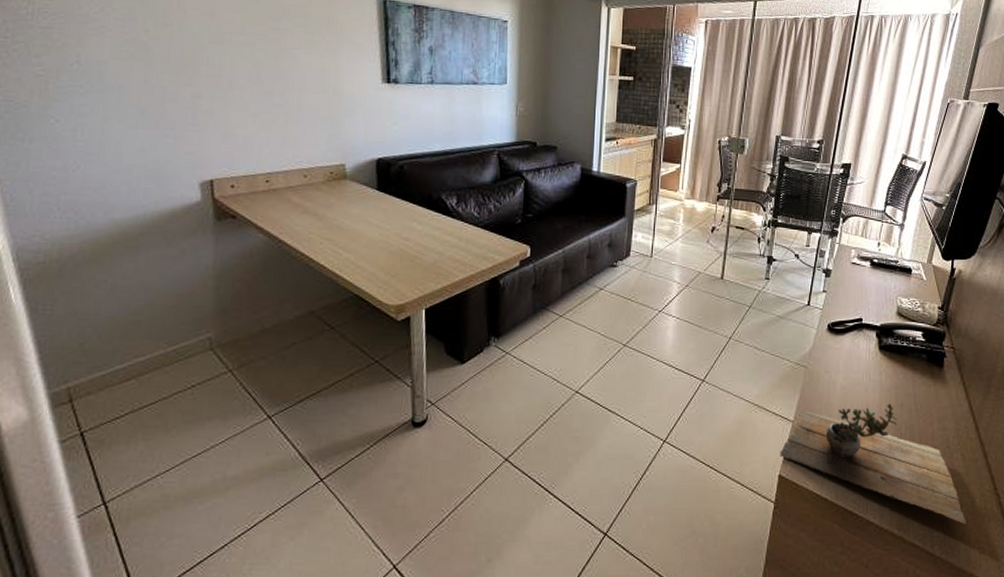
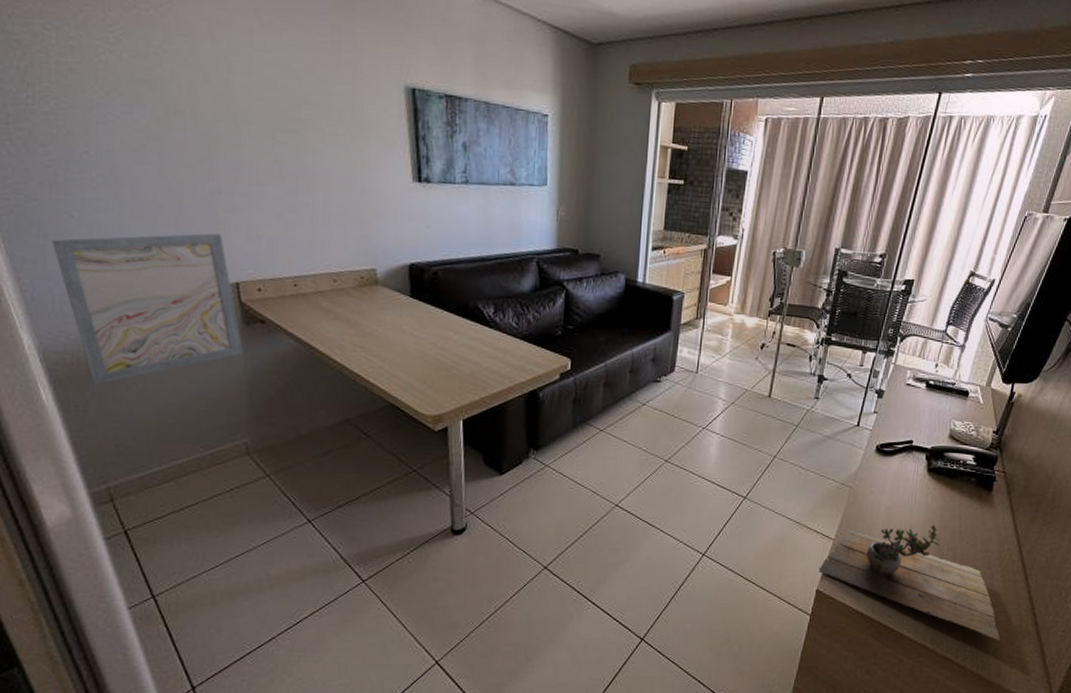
wall art: none [36,133,213,283] -> present [52,233,243,385]

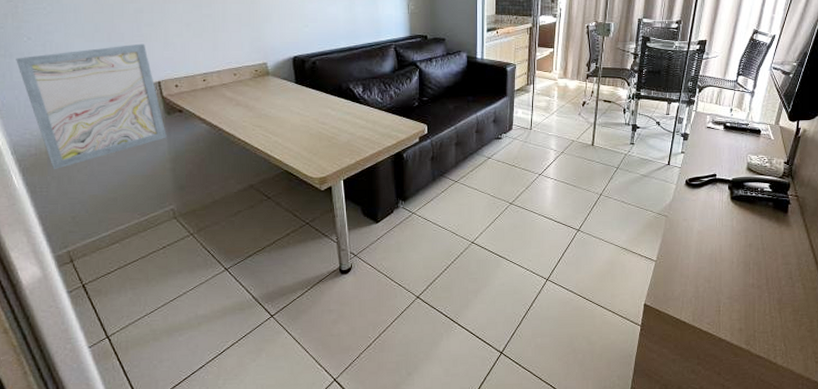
succulent plant: present [818,525,1000,642] -> none [645,244,805,340]

